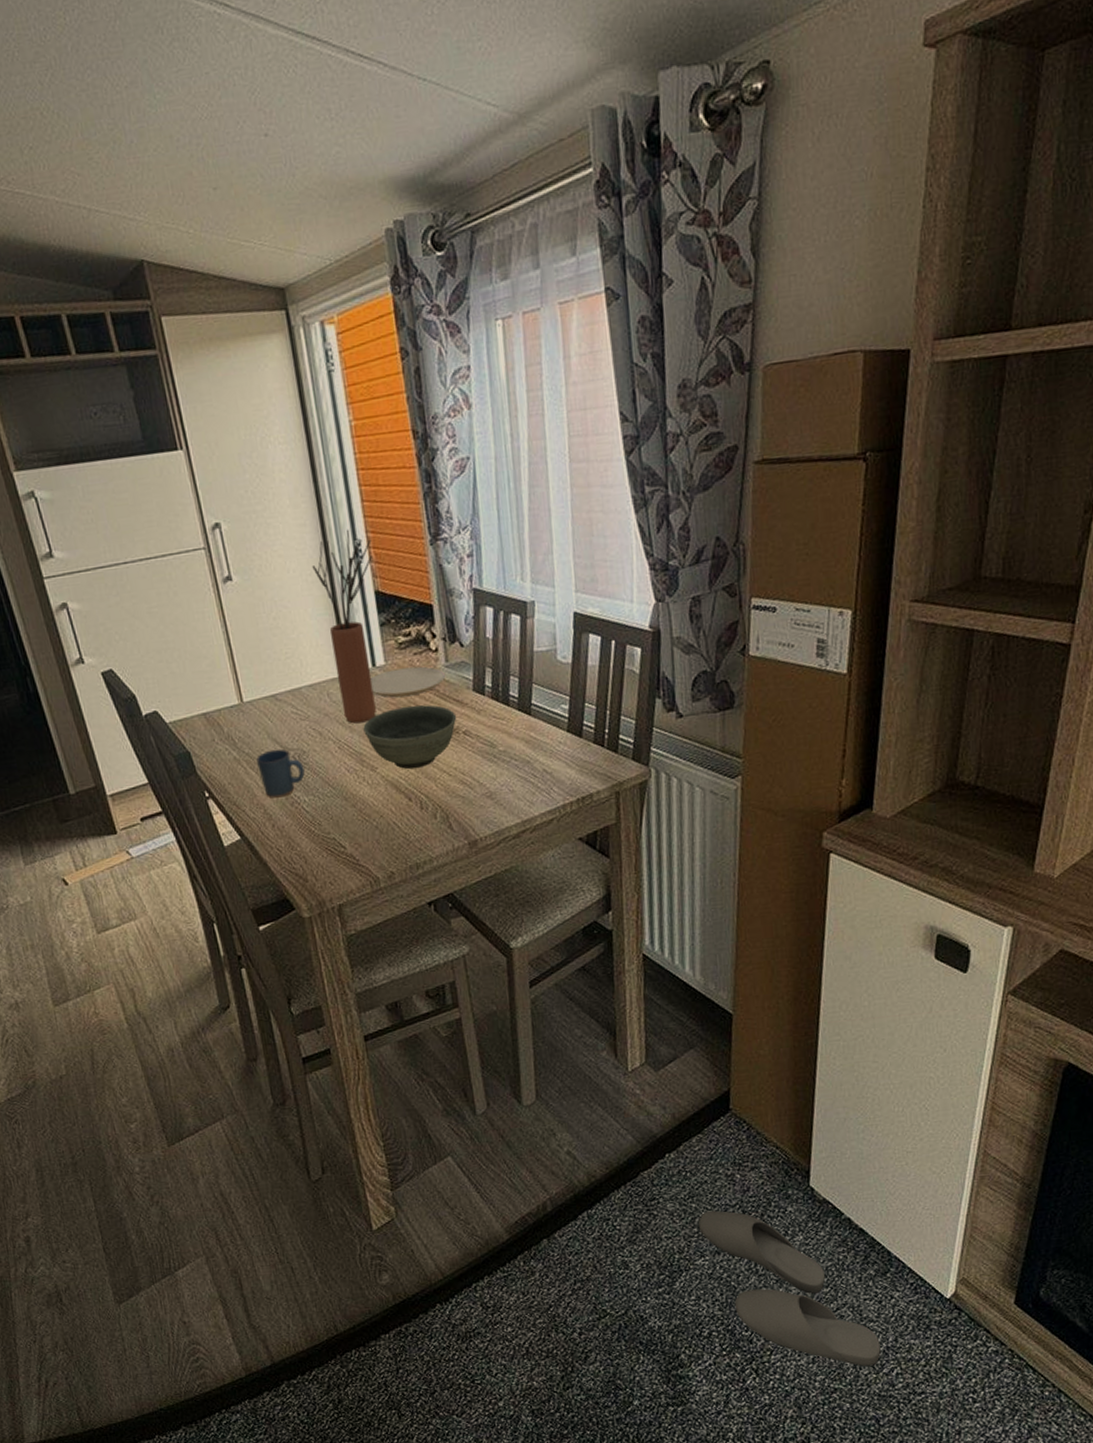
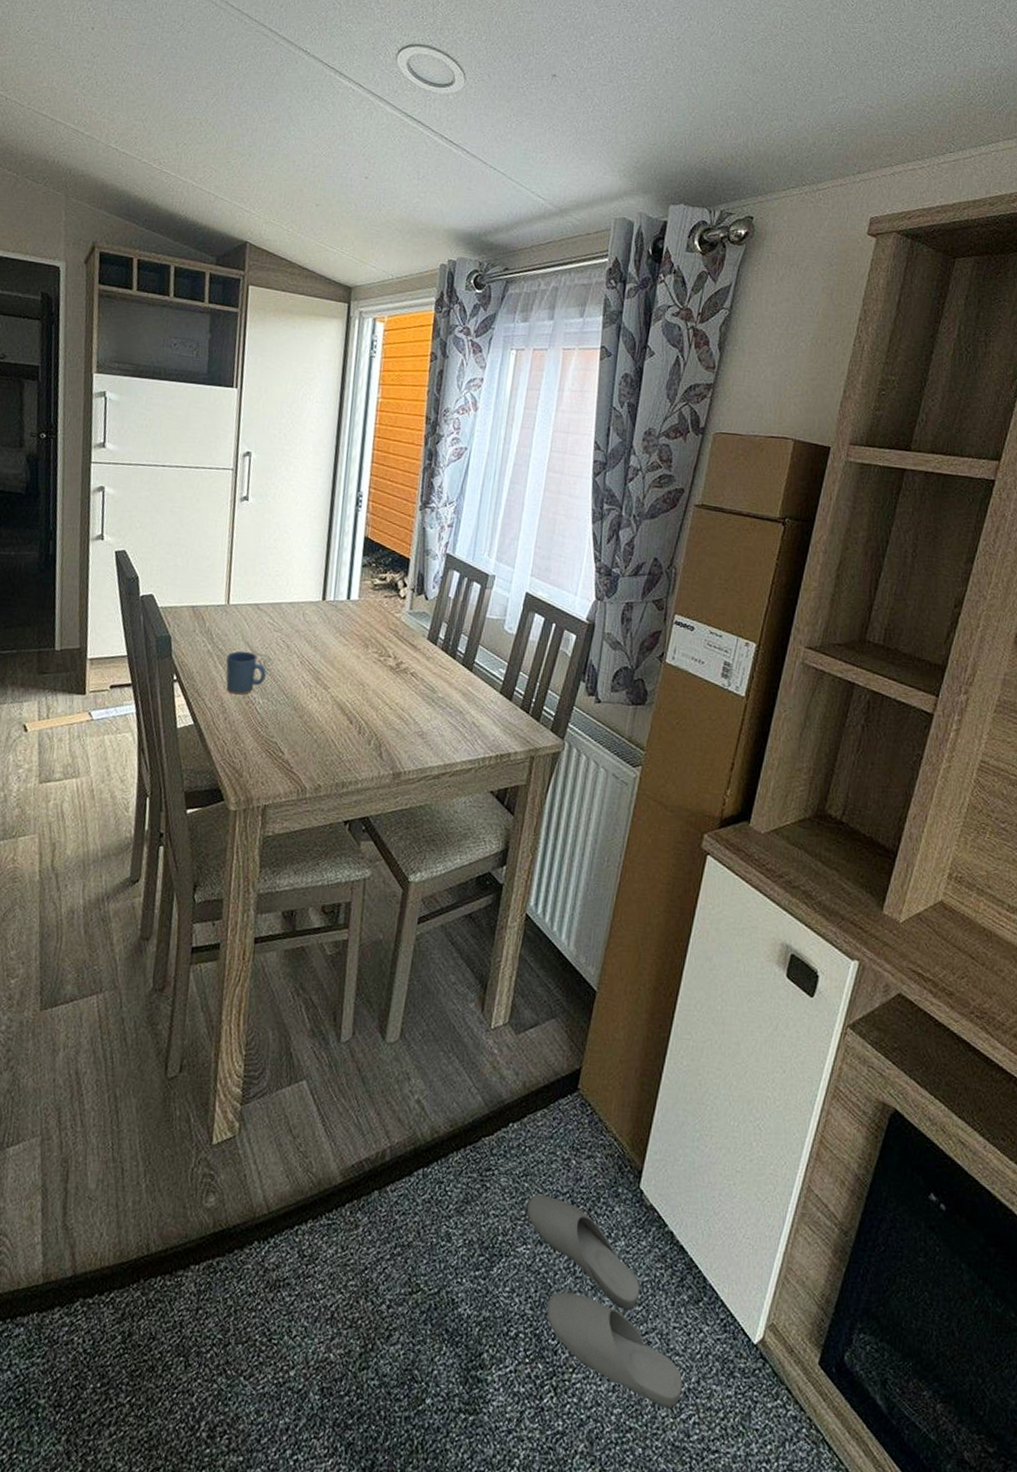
vase: present [311,529,377,724] -> none [312,481,372,646]
bowl: present [363,704,457,769] -> none [325,639,409,697]
plate: present [370,666,446,698] -> none [341,605,408,632]

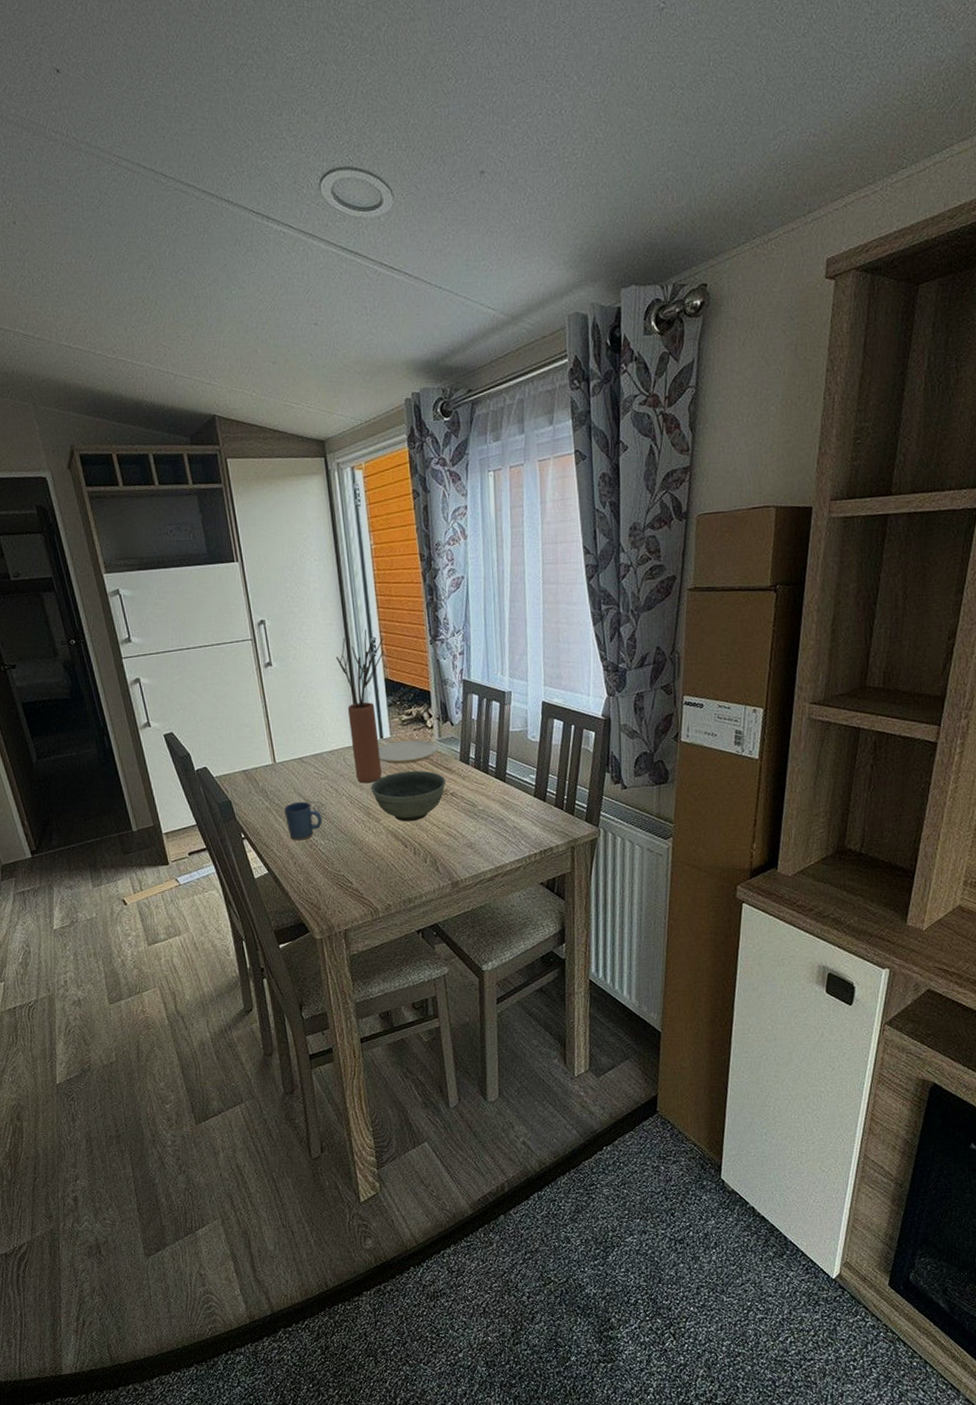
vase: none [312,481,372,646] -> present [335,629,384,783]
bowl: none [325,639,409,697] -> present [371,770,446,822]
plate: none [341,605,408,632] -> present [378,740,439,764]
slippers: present [527,1194,683,1408] -> none [629,1196,778,1335]

